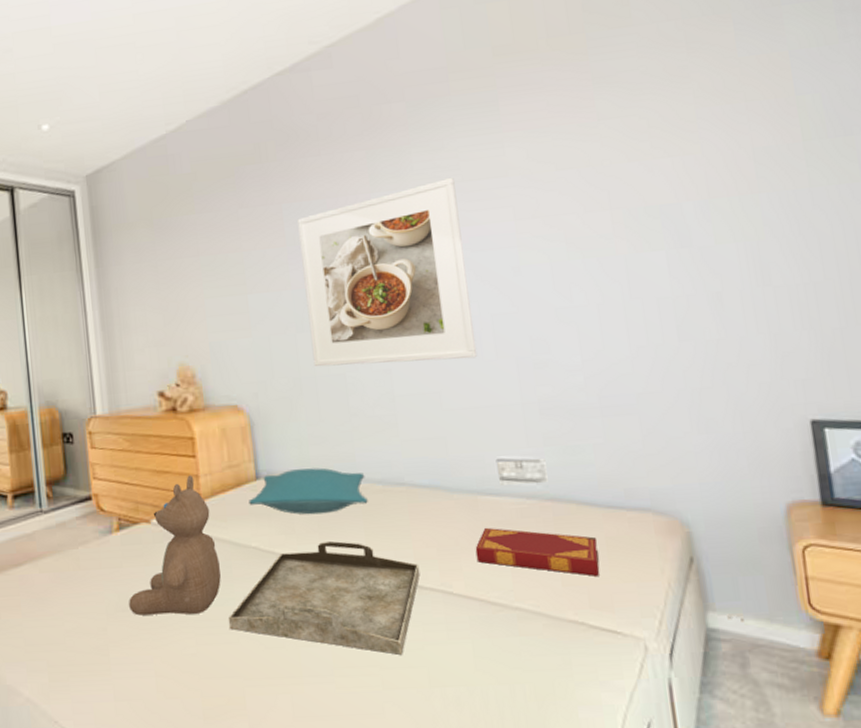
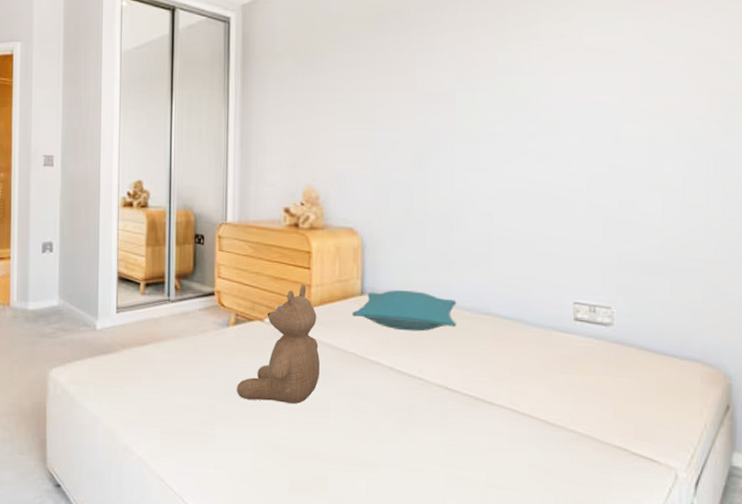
serving tray: present [229,540,420,656] -> none [322,355,493,459]
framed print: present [297,178,478,367] -> none [425,48,574,212]
hardback book: present [475,527,600,576] -> none [543,359,650,412]

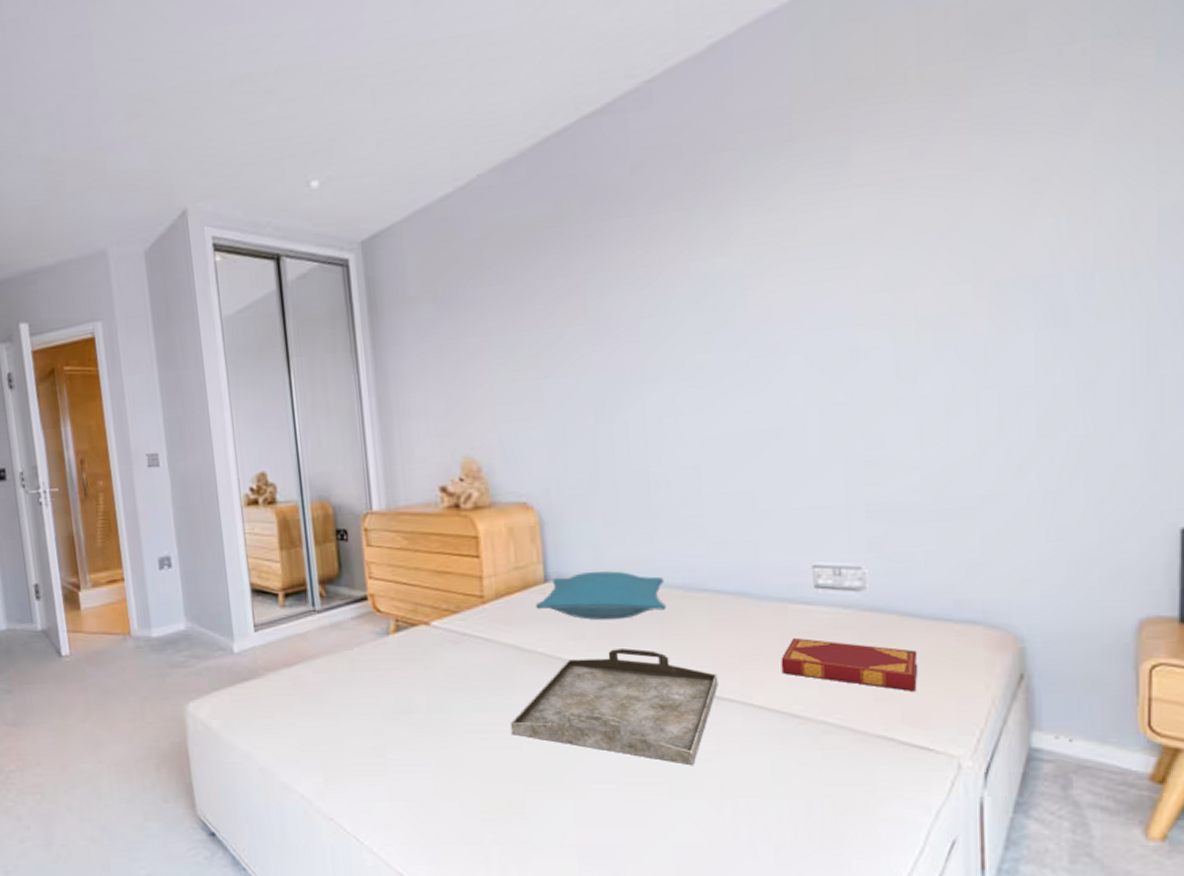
teddy bear: present [237,284,320,404] -> none [406,576,504,719]
serving tray: none [322,355,493,459] -> present [511,647,719,766]
hardback book: none [543,359,650,412] -> present [781,637,918,691]

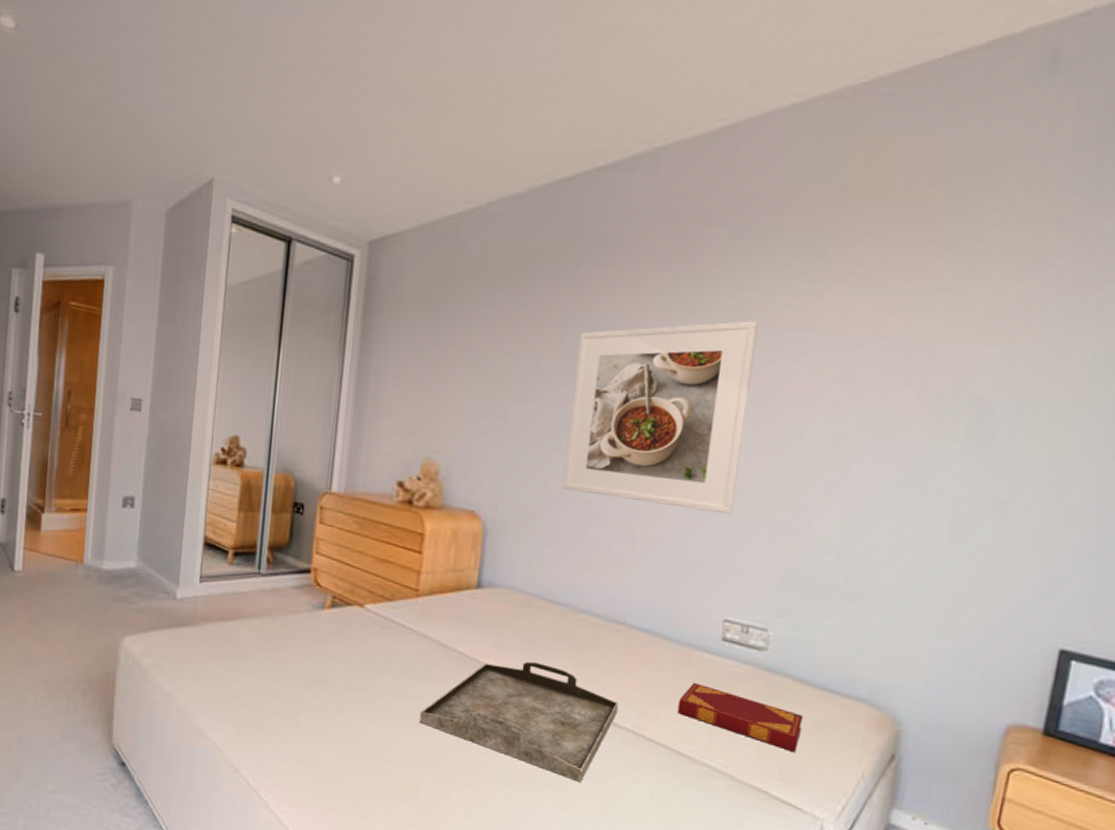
pillow: present [536,571,666,621] -> none [465,585,587,636]
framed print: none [602,243,801,462] -> present [562,321,759,515]

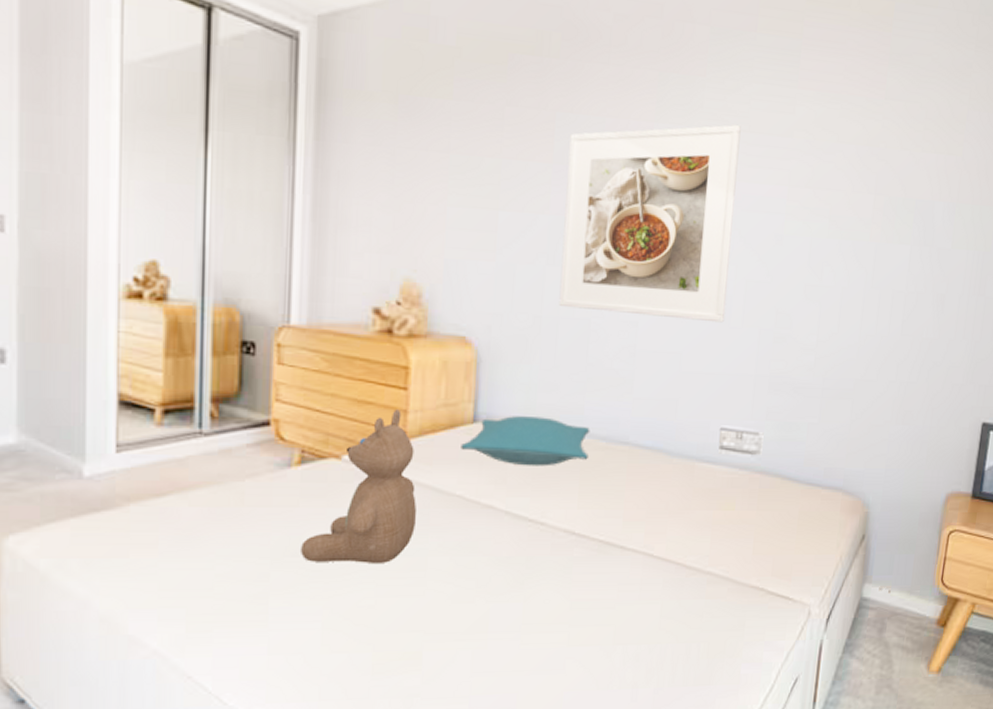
teddy bear: none [327,569,425,703] -> present [301,409,417,563]
serving tray: present [420,661,619,783] -> none [417,495,627,614]
pillow: none [465,585,587,636] -> present [461,416,590,467]
hardback book: present [677,682,804,752] -> none [681,493,792,547]

